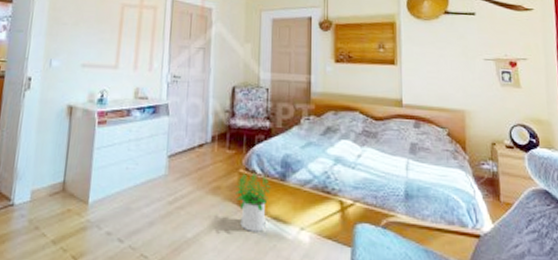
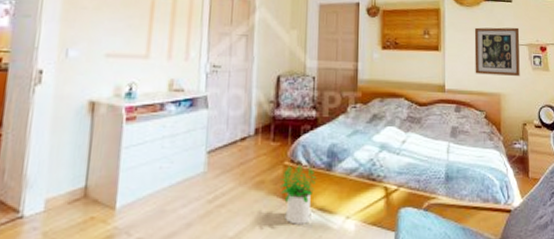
wall art: none [433,41,487,92] -> present [474,27,520,76]

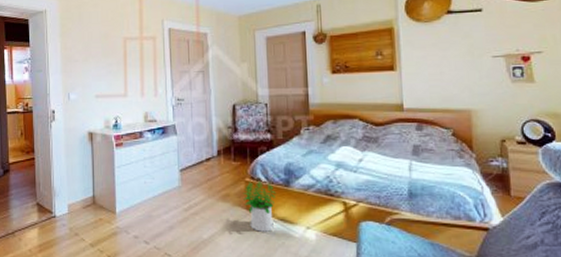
wall art: present [474,27,520,76] -> none [435,38,495,91]

